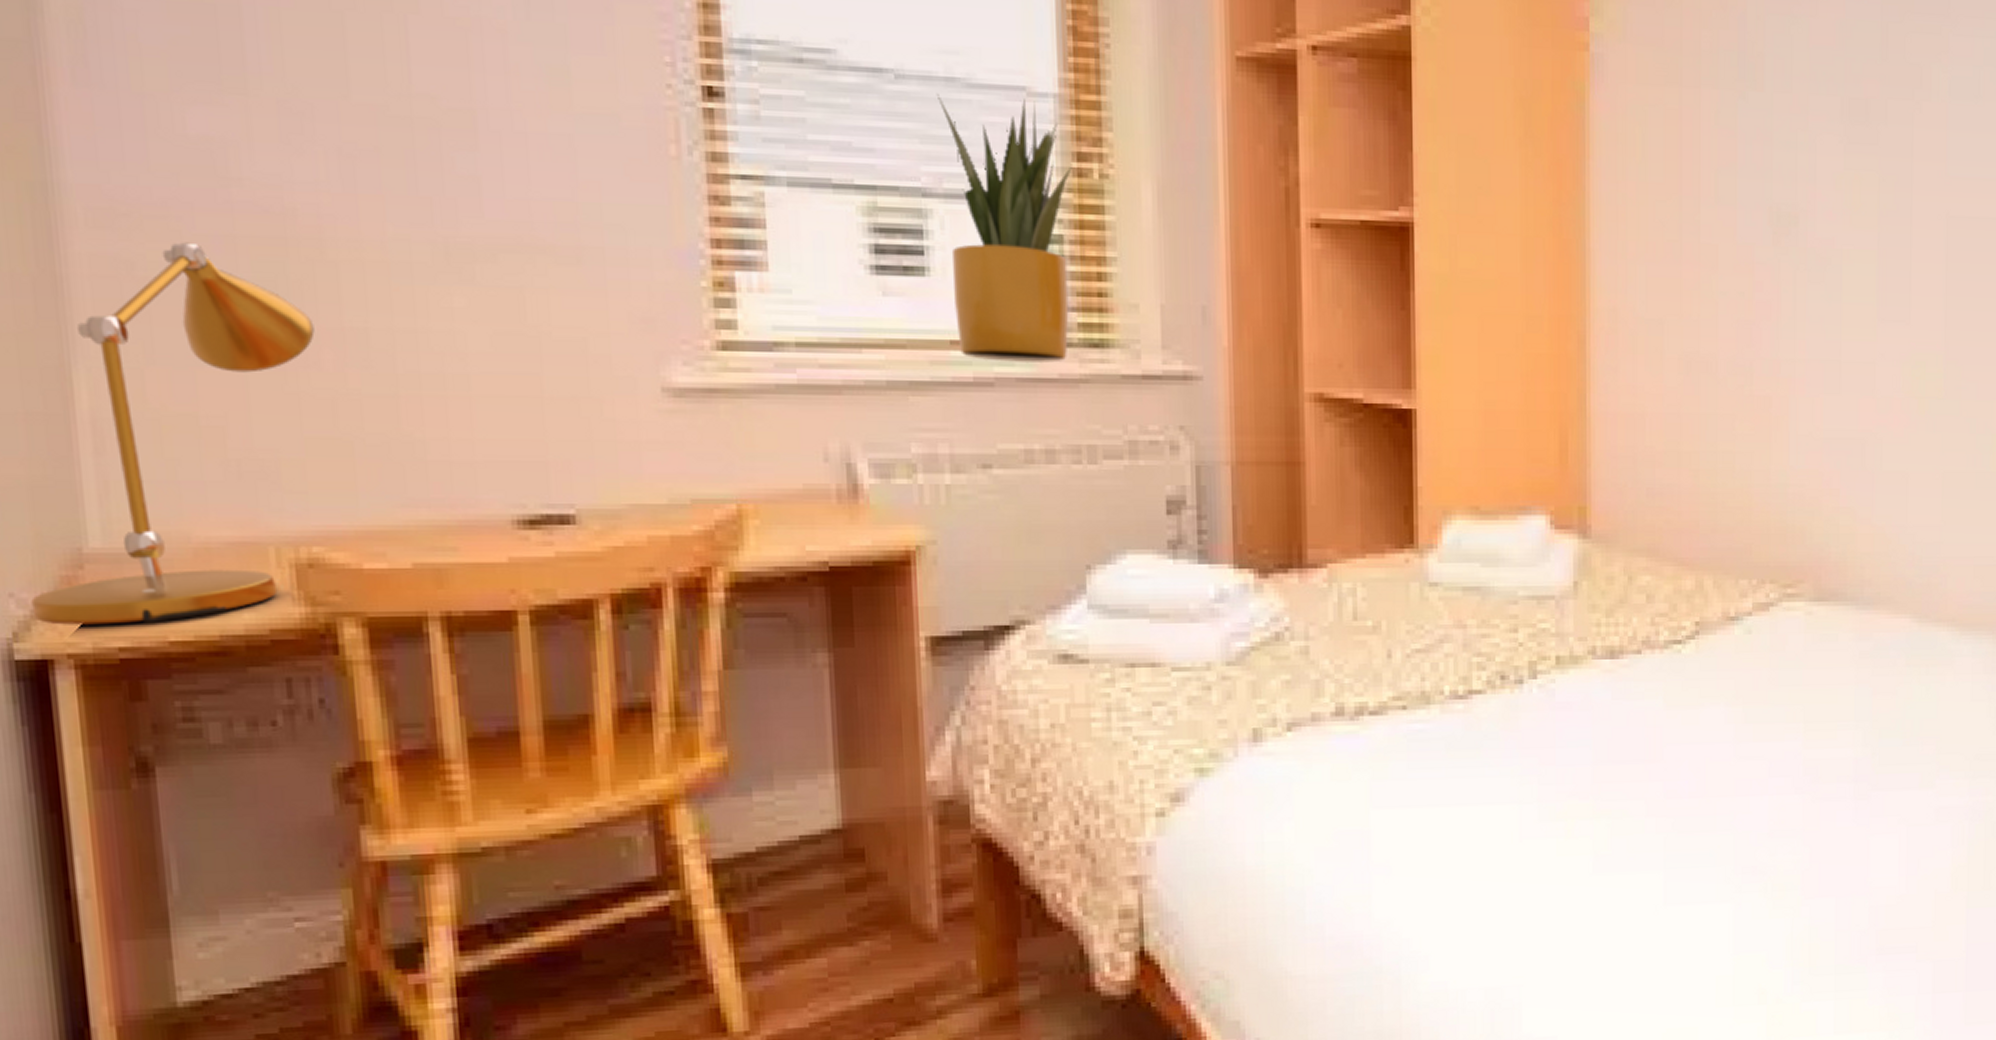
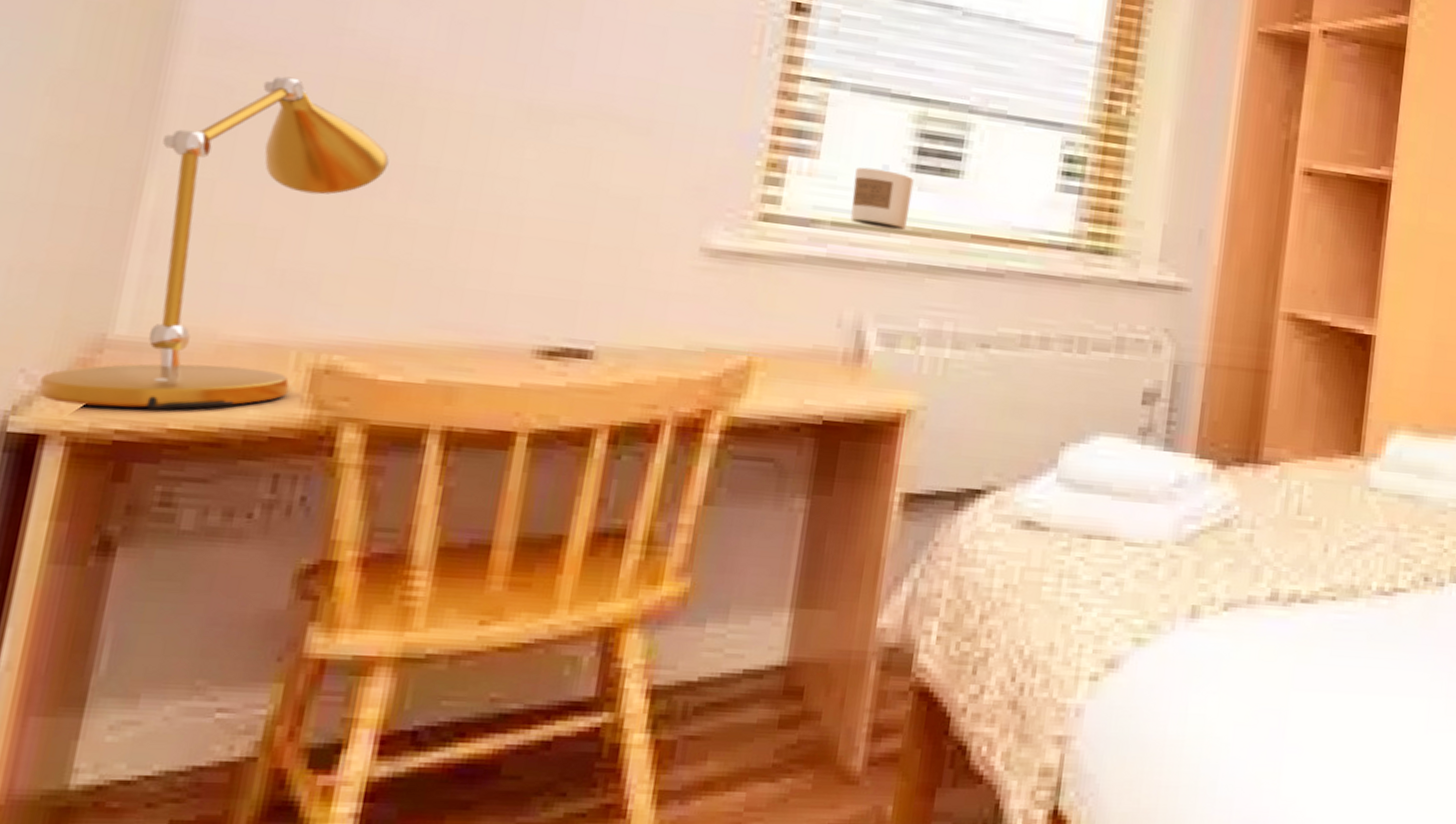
candle: none [811,269,878,344] -> present [850,164,914,231]
planter: present [936,94,1072,363] -> none [979,32,1104,263]

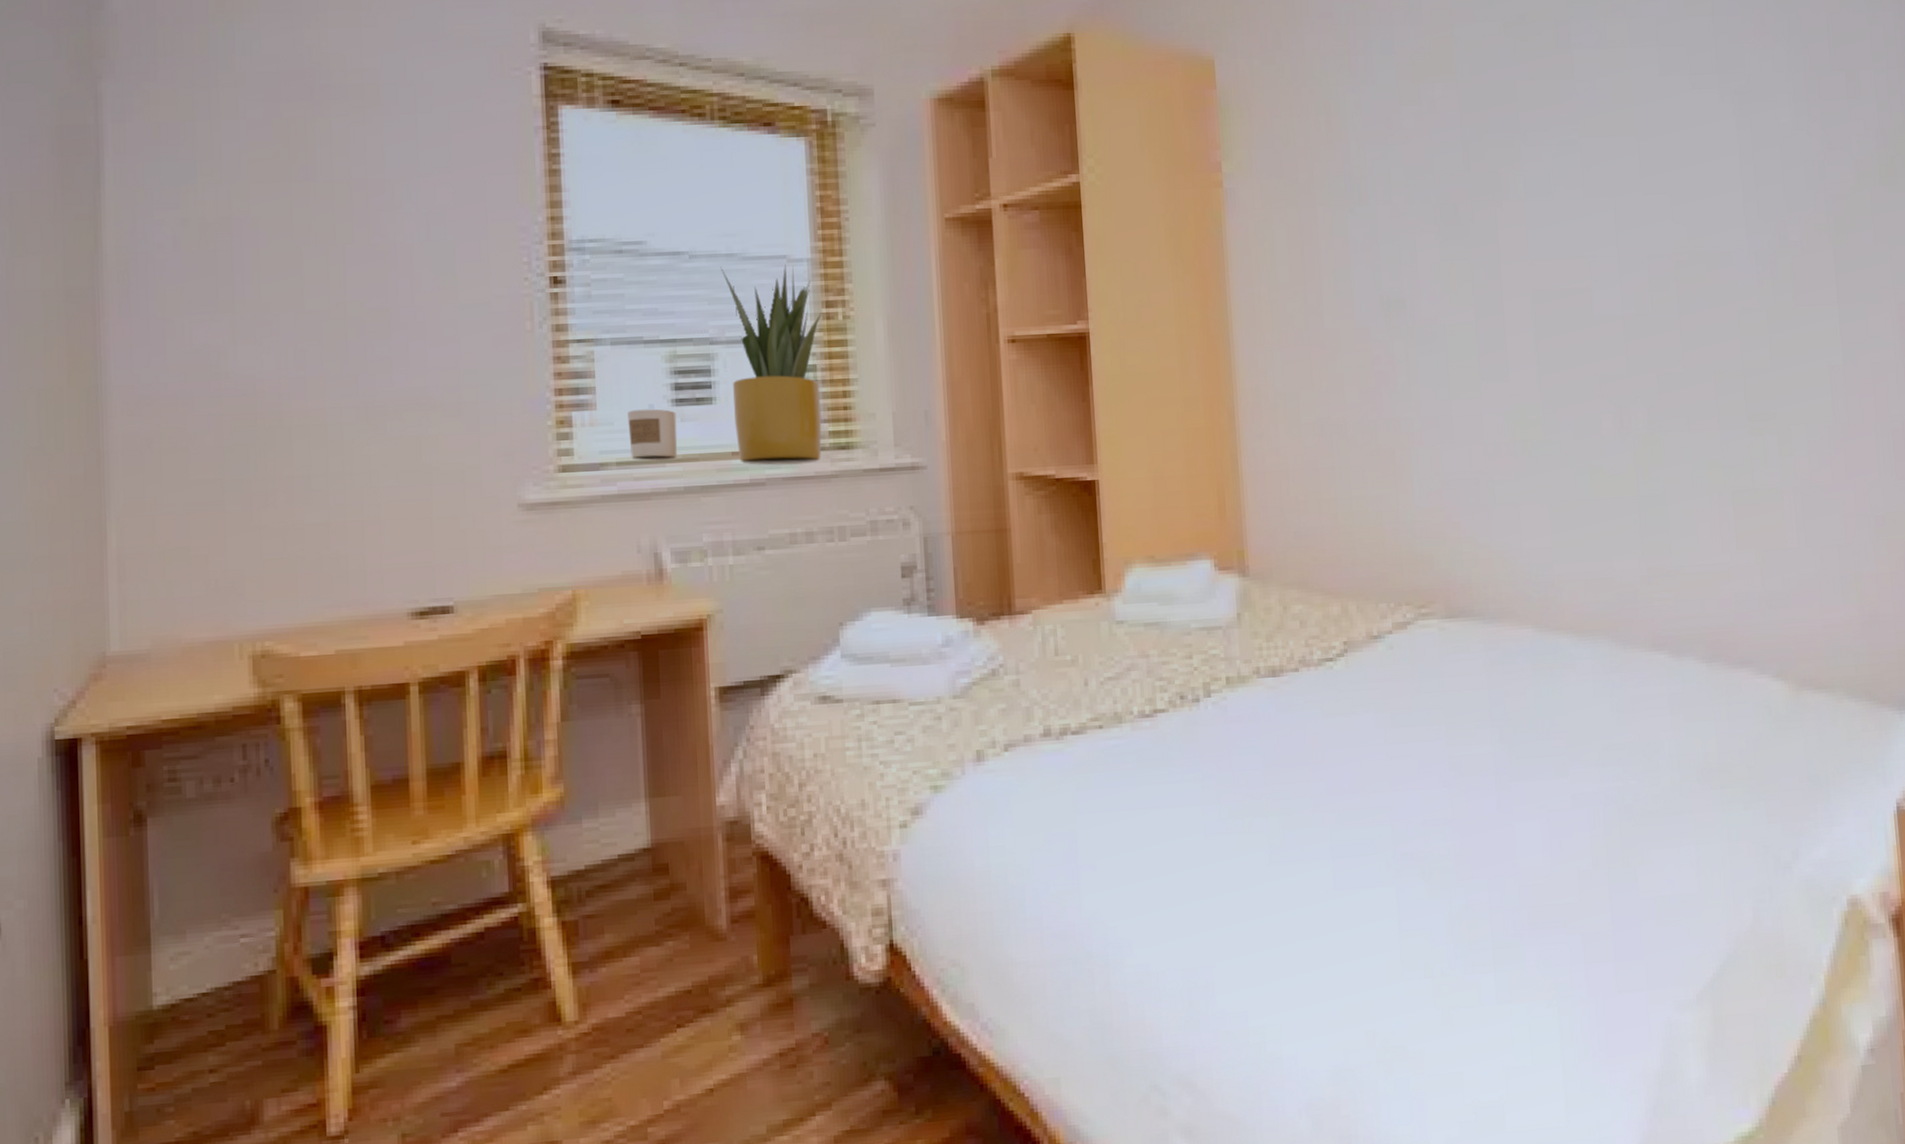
desk lamp: present [38,76,389,411] -> none [69,421,273,711]
planter: none [979,32,1104,263] -> present [719,264,822,466]

